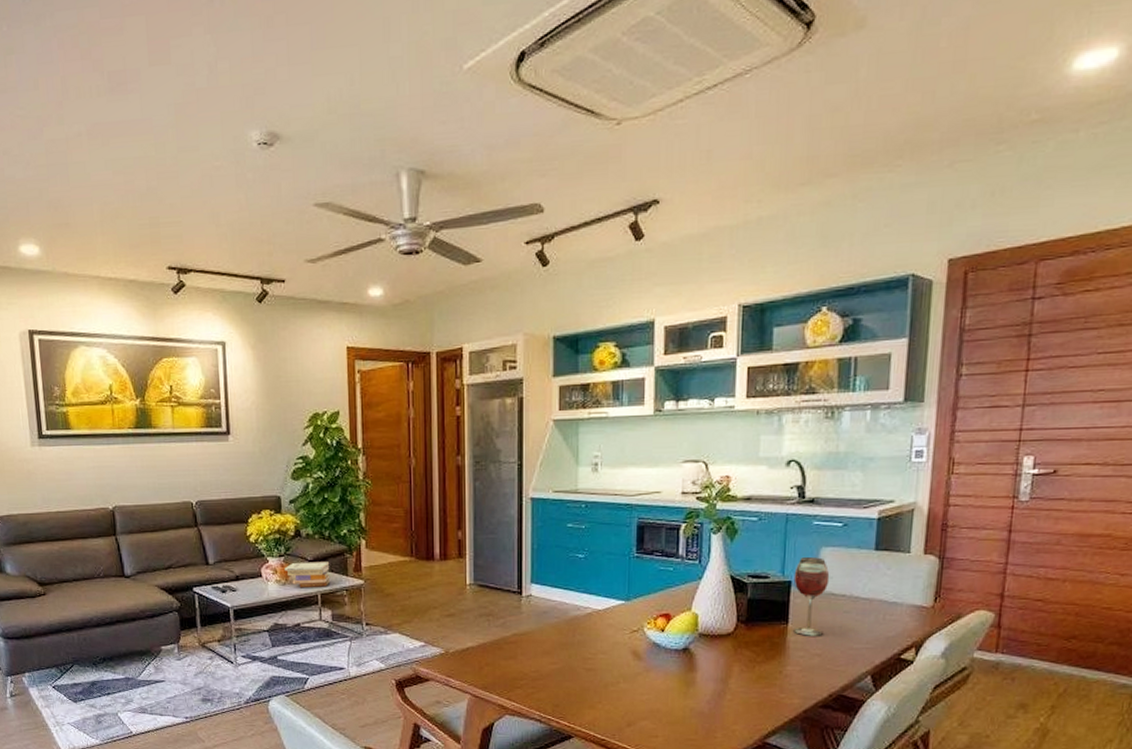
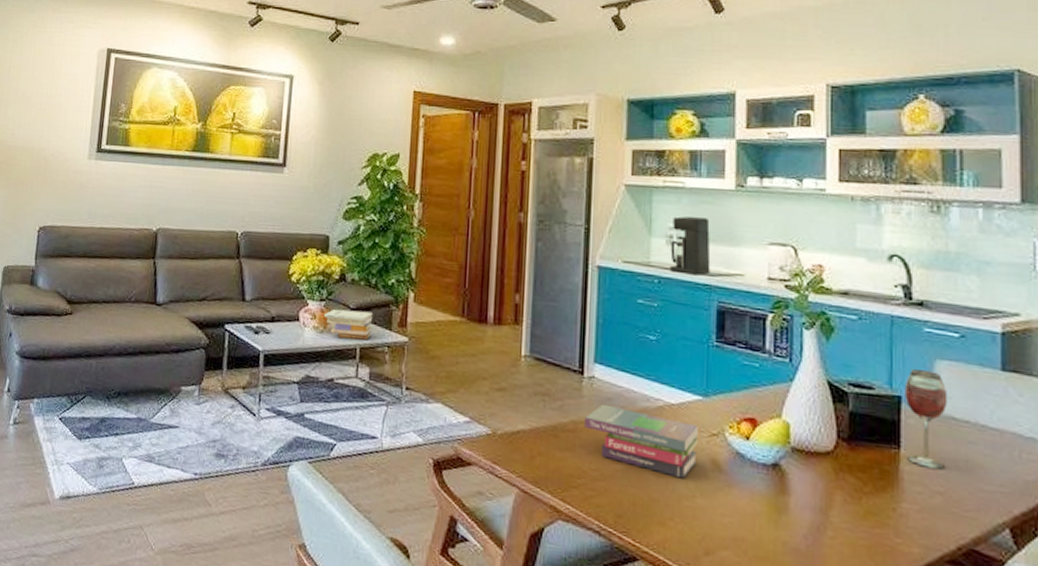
books: none [525,617,621,670] -> present [584,404,698,479]
coffee maker: none [595,444,632,497] -> present [670,216,711,276]

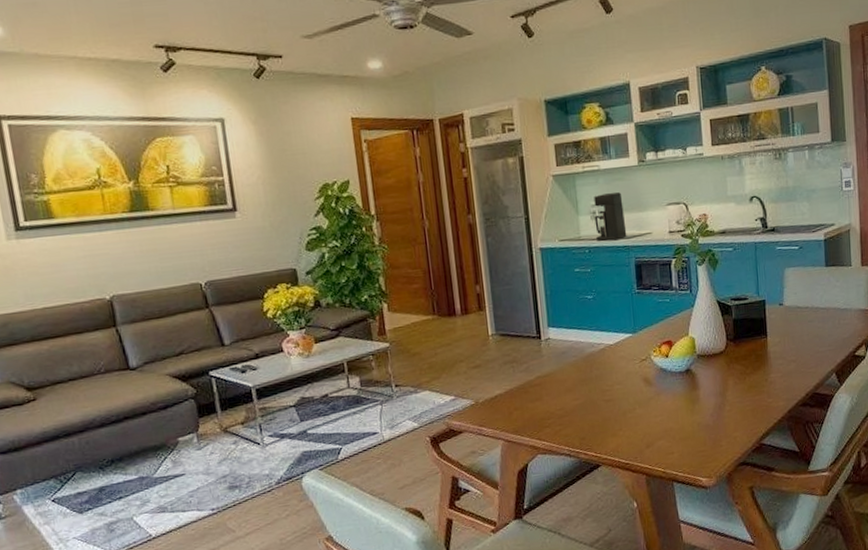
books: present [324,308,373,341] -> none [307,329,355,359]
books: present [584,404,698,479] -> none [547,356,634,399]
wineglass: present [904,369,948,469] -> none [766,277,795,346]

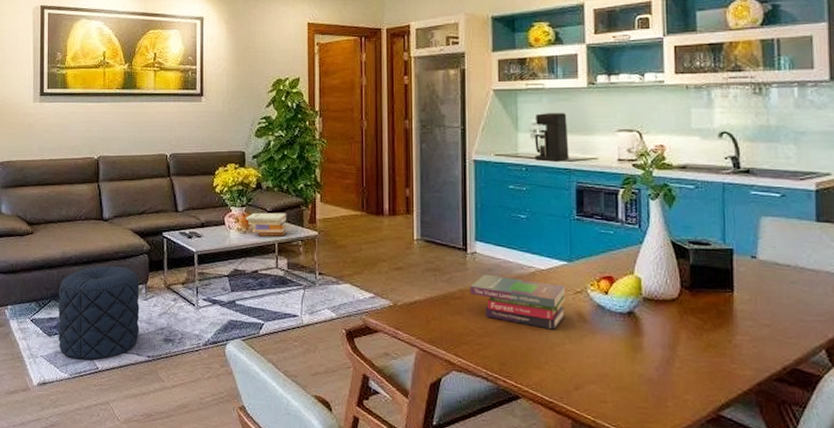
pouf: none [84,418,197,532] -> present [57,265,140,360]
books: none [307,329,355,359] -> present [246,212,287,237]
books: none [547,356,634,399] -> present [470,274,565,330]

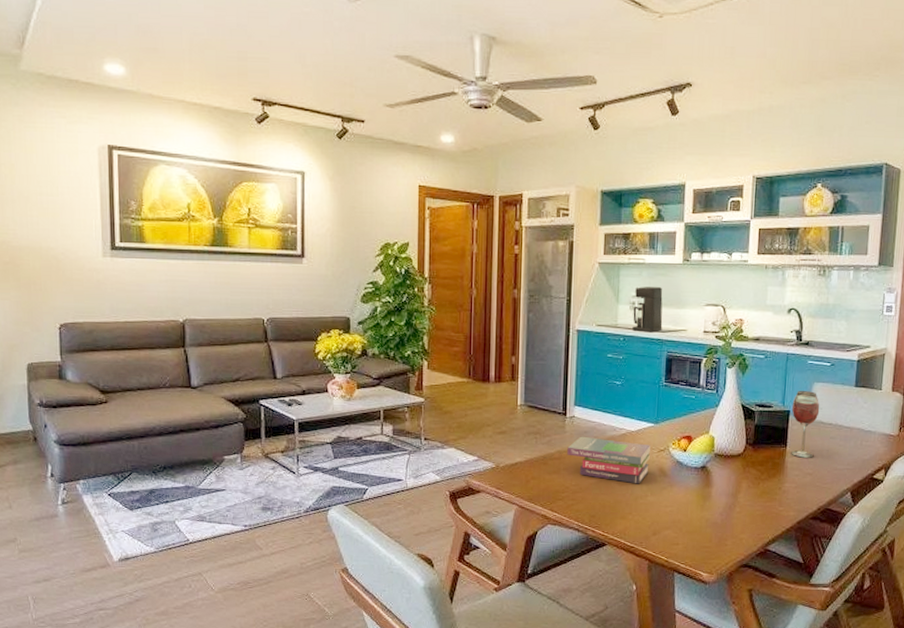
pouf: present [57,265,140,360] -> none [140,435,235,532]
books: present [246,212,287,237] -> none [350,379,393,404]
wineglass: none [735,226,772,306] -> present [791,391,820,458]

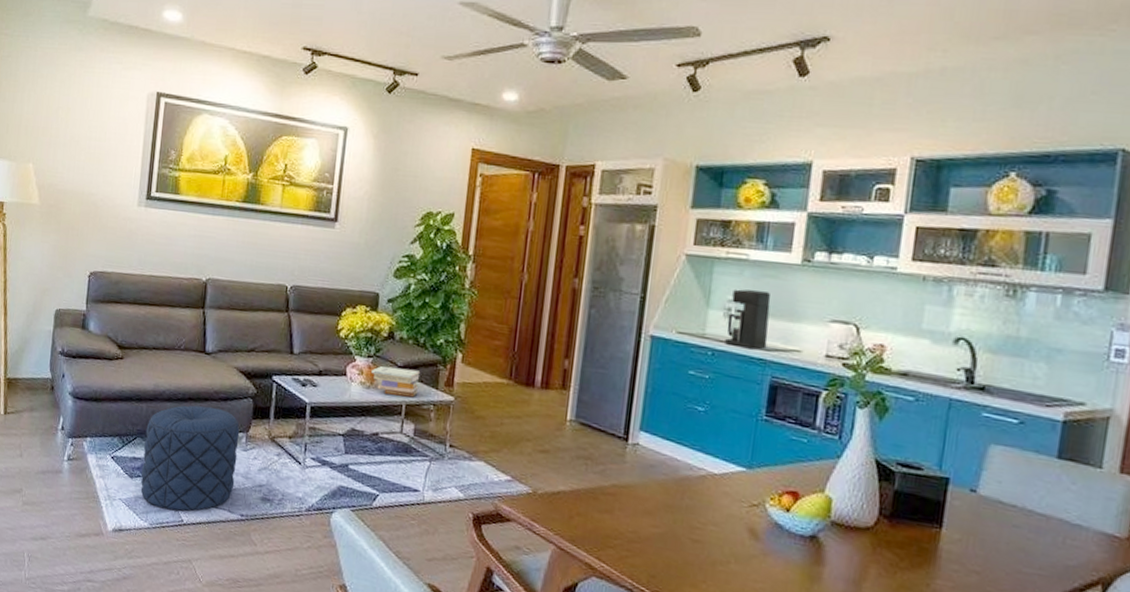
pouf: none [140,435,235,532] -> present [140,405,240,511]
books: none [350,379,393,404] -> present [371,365,421,398]
books: present [567,436,650,484] -> none [625,470,739,545]
wineglass: present [791,391,820,458] -> none [948,452,999,550]

